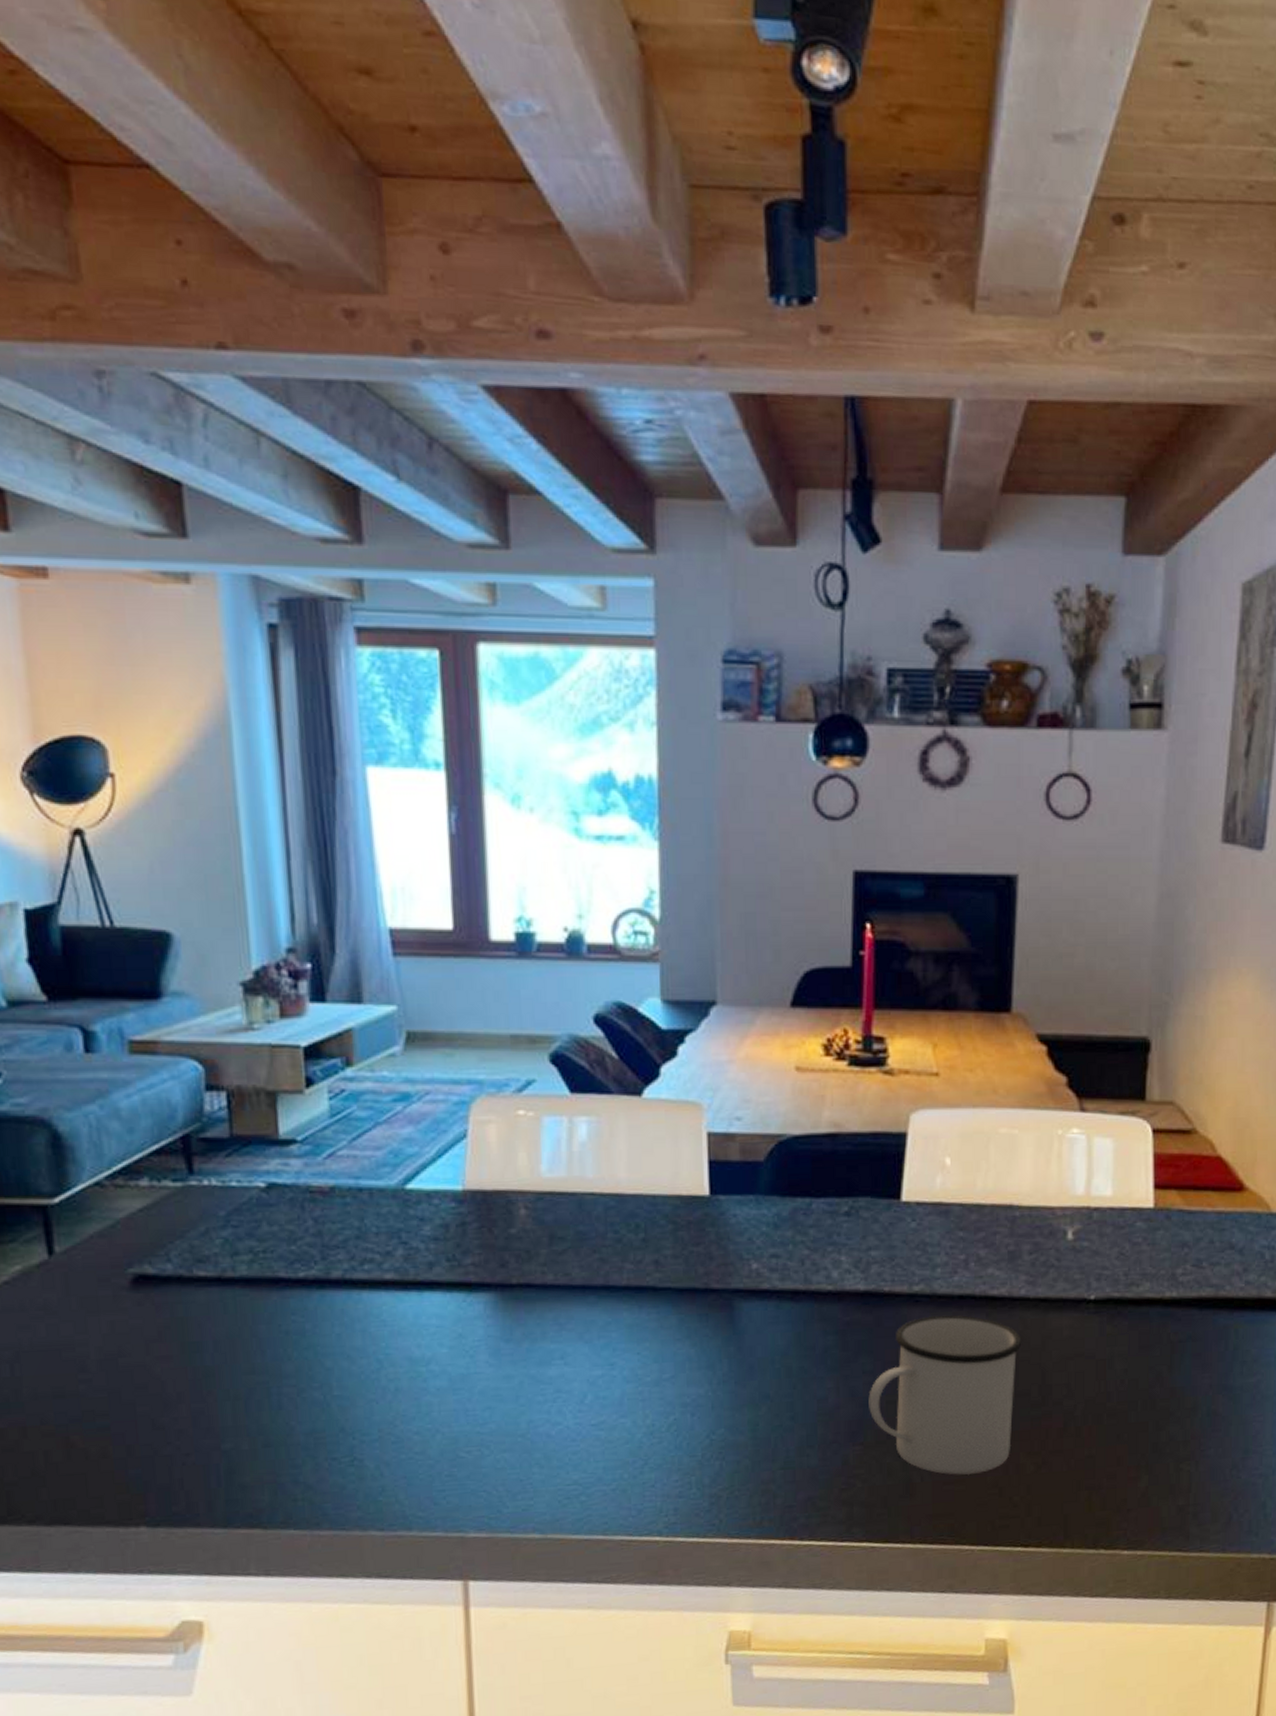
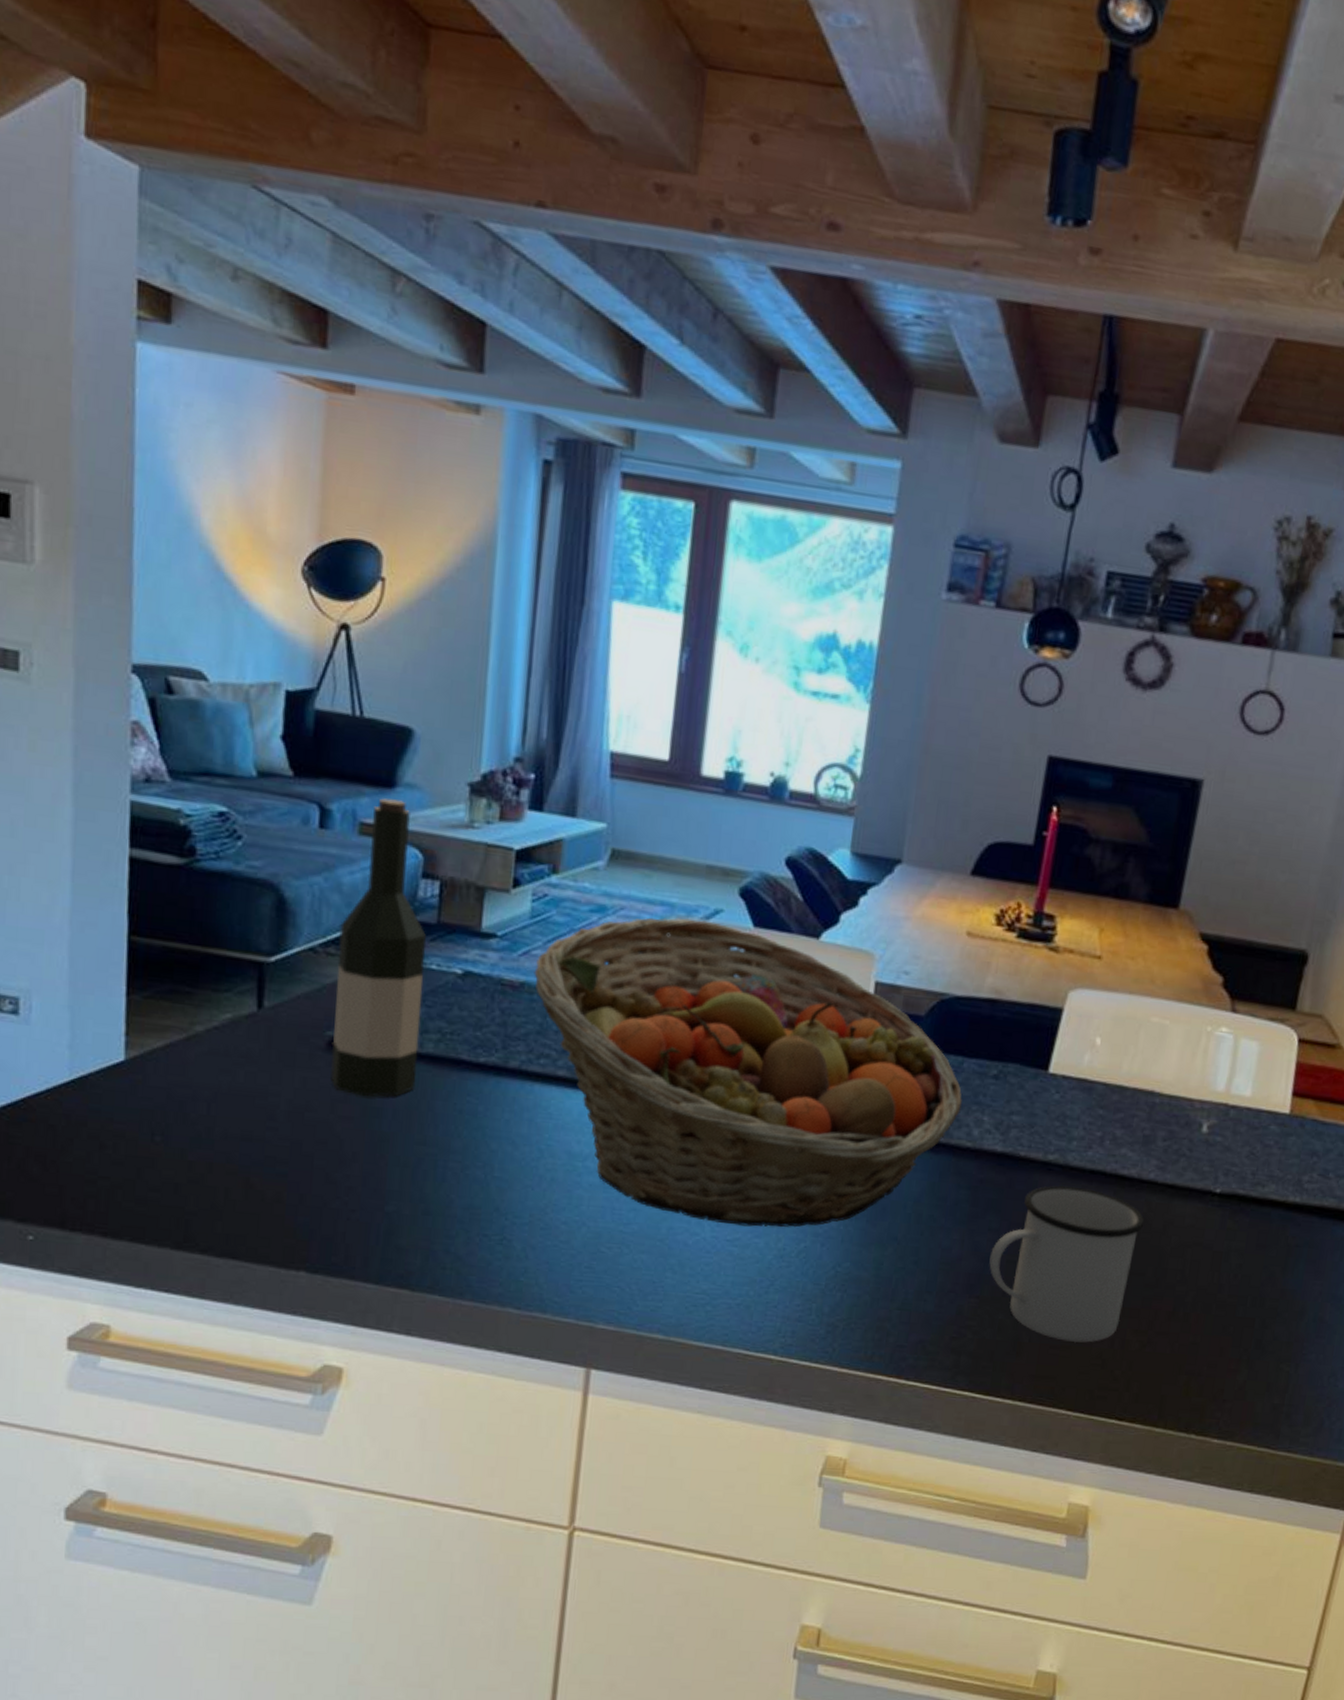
wine bottle: none [125,1011,234,1333] -> present [331,798,426,1098]
fruit basket: none [343,1094,816,1408] -> present [534,917,962,1228]

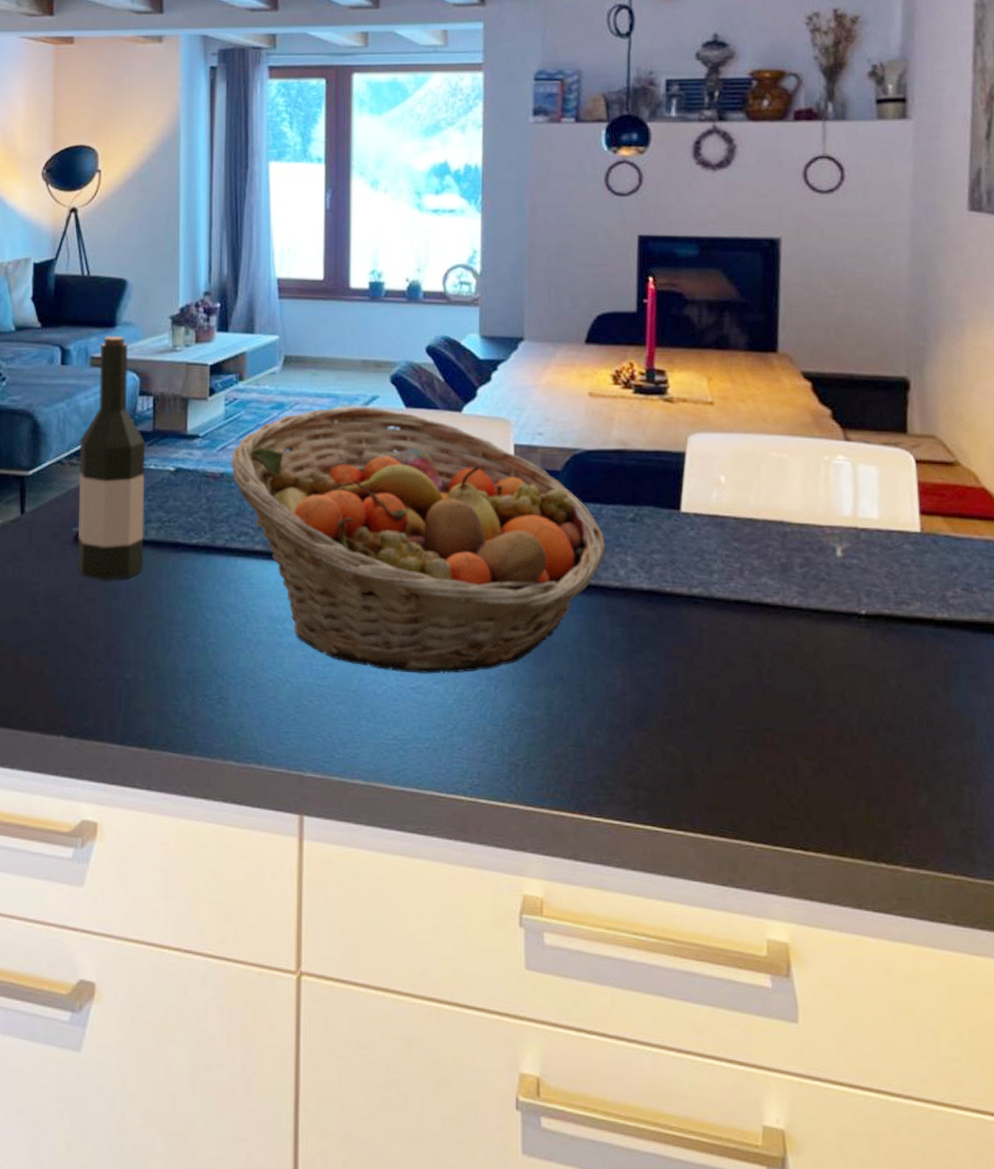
mug: present [989,1185,1145,1343] -> none [652,617,796,771]

